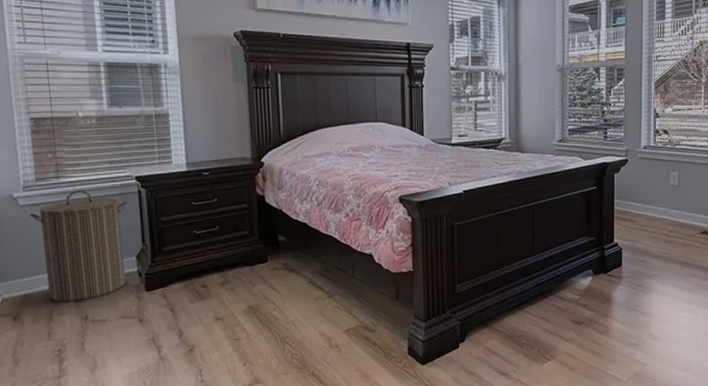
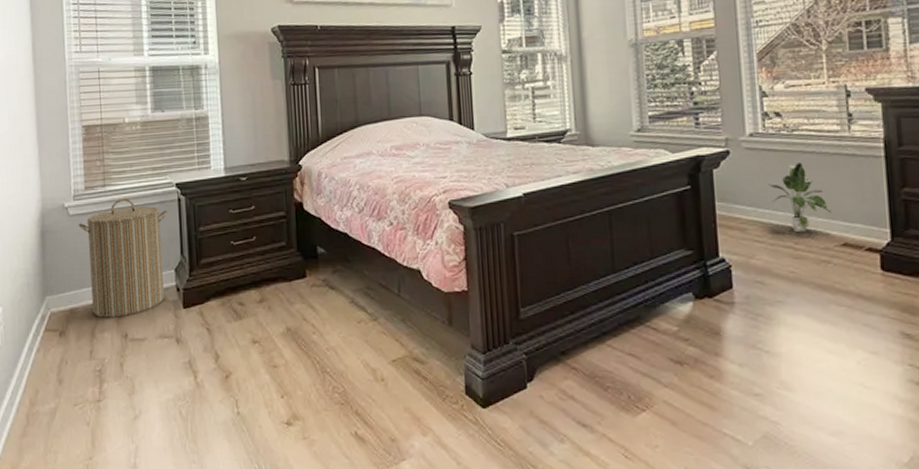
potted plant: none [654,170,697,224] -> present [768,162,832,233]

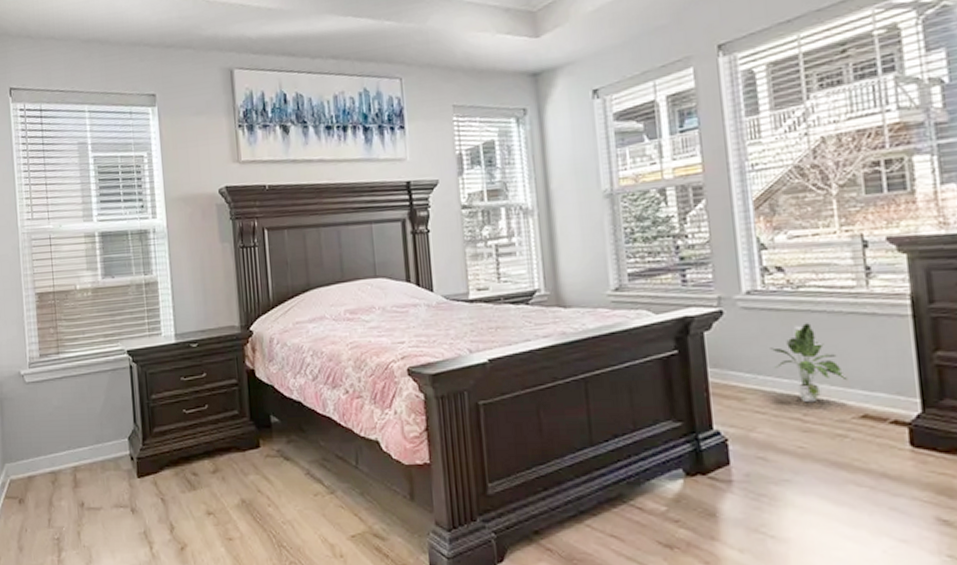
laundry hamper: present [78,198,168,318] -> none [34,365,120,486]

